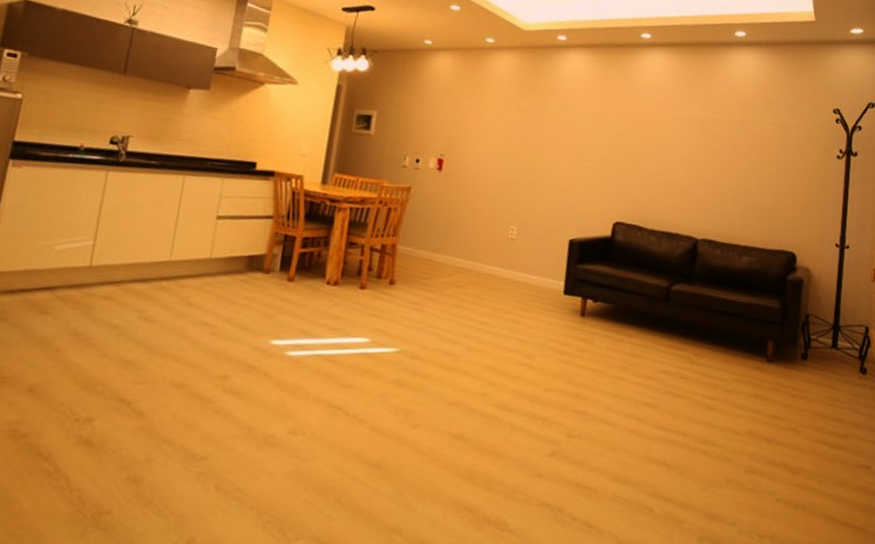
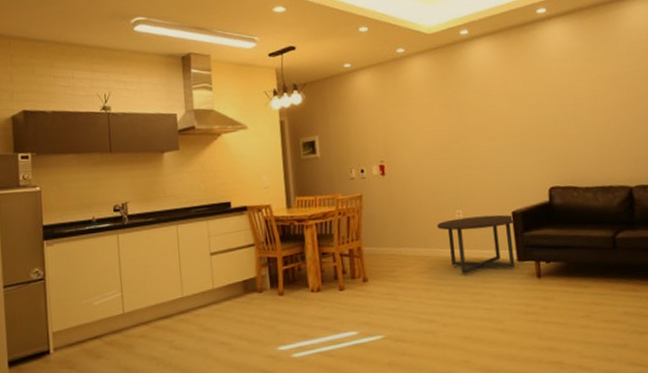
coffee table: none [485,234,571,302] -> present [436,214,516,275]

